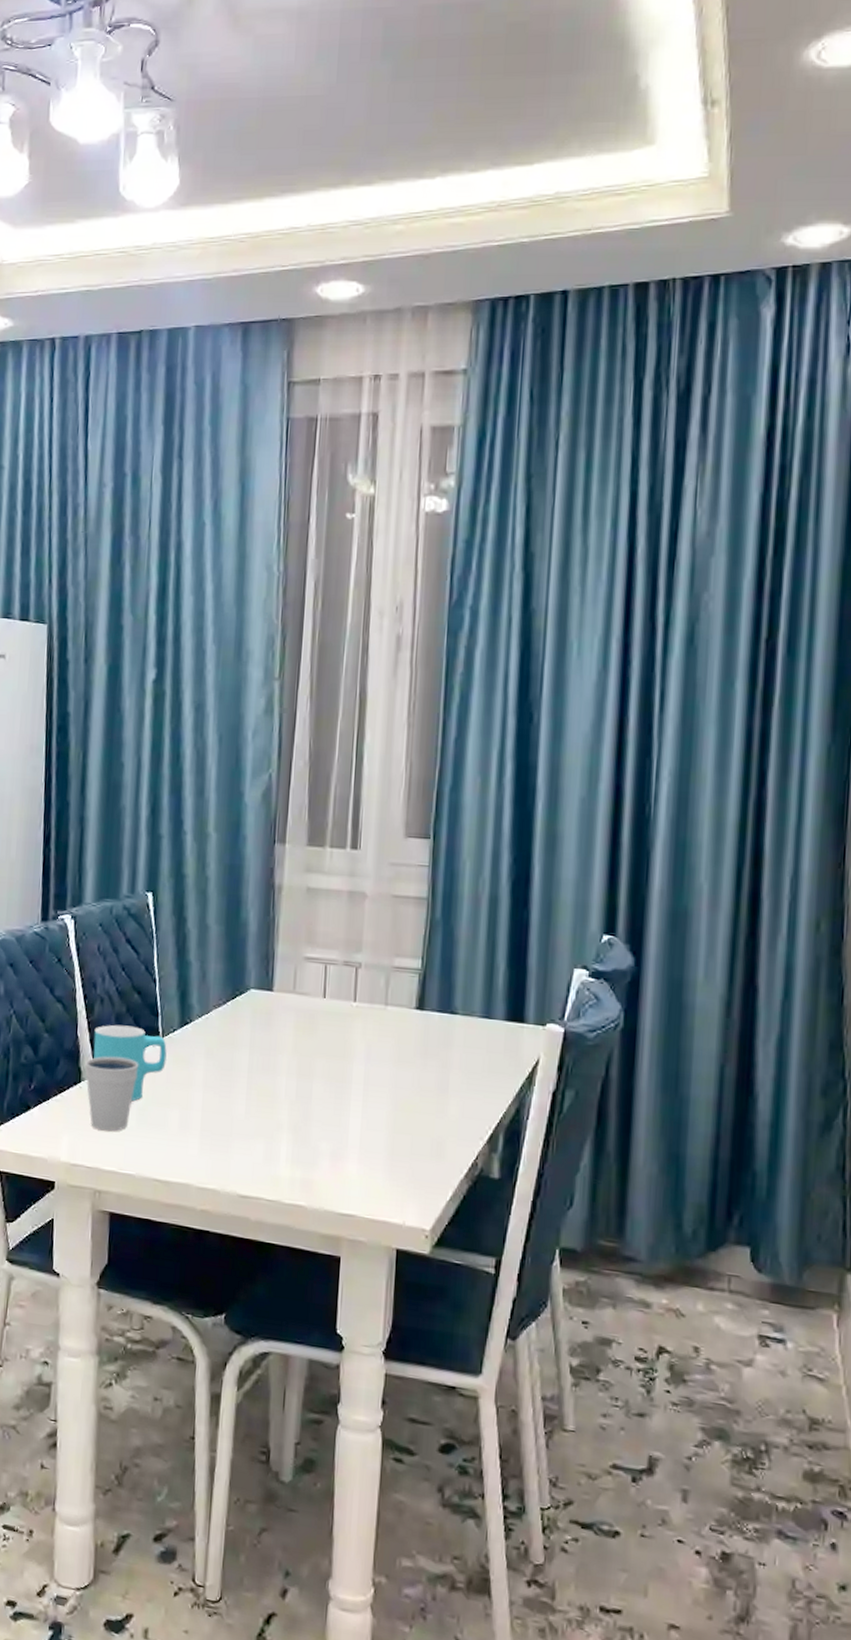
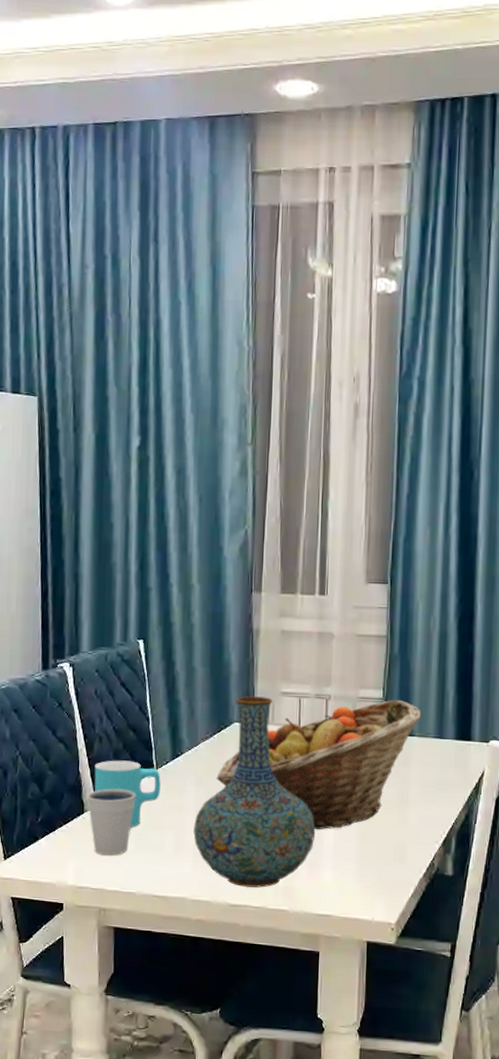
vase: none [201,960,340,1179] -> present [194,696,316,888]
fruit basket: none [228,970,467,1117] -> present [216,699,422,830]

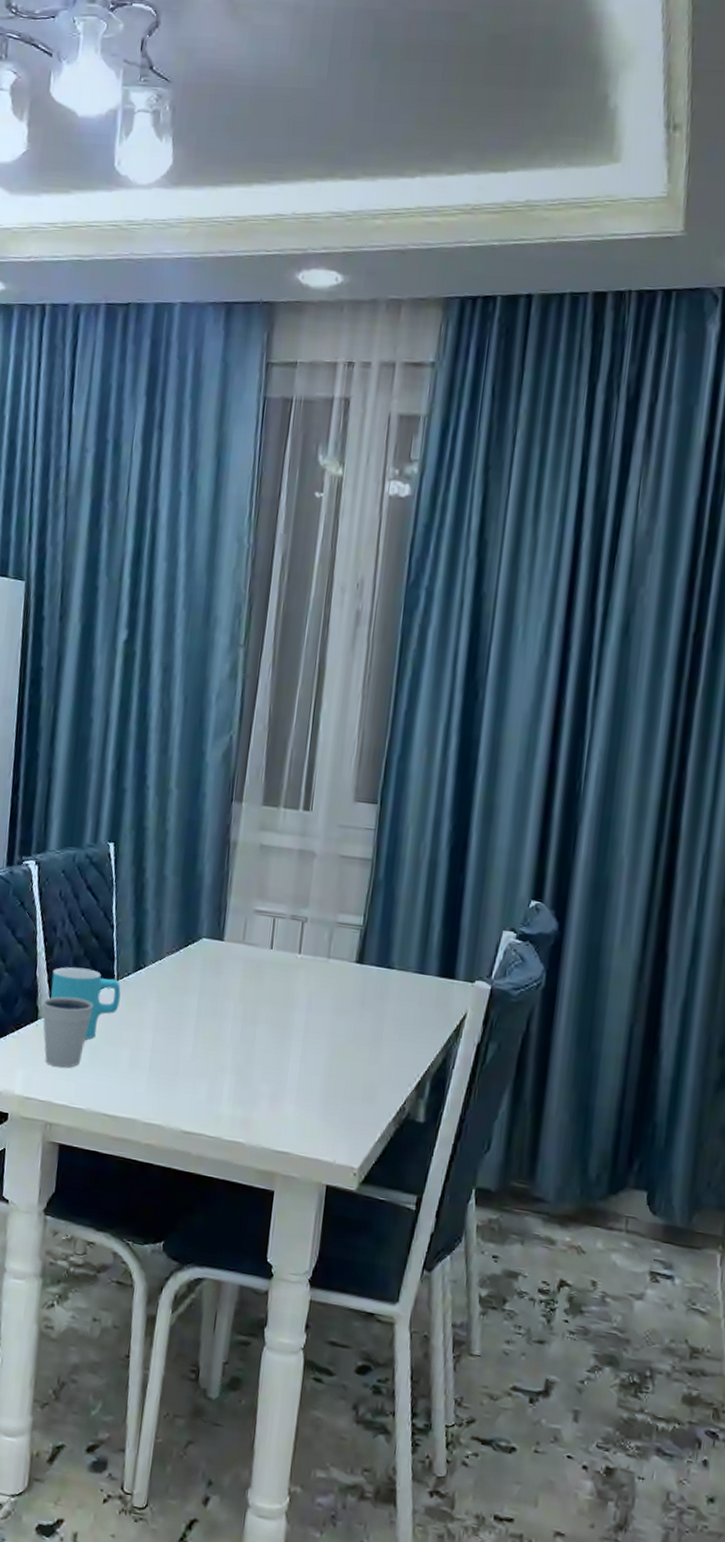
vase: present [194,696,316,888] -> none [150,911,280,1117]
fruit basket: present [216,699,422,830] -> none [179,927,403,1061]

